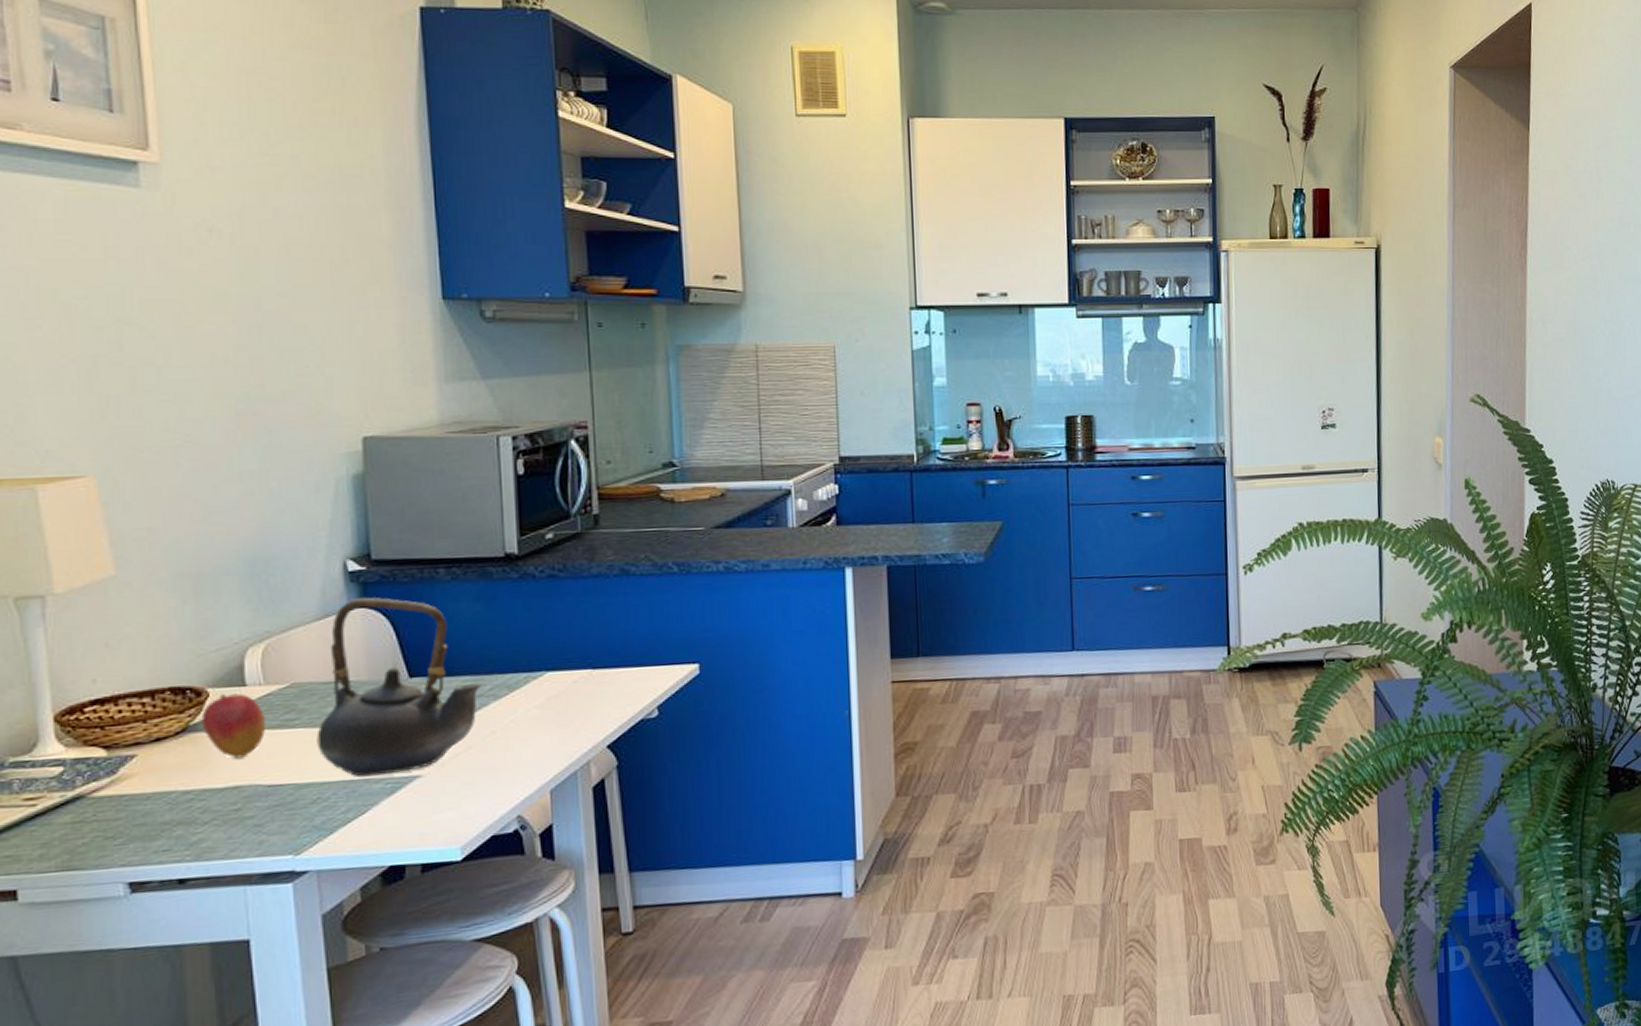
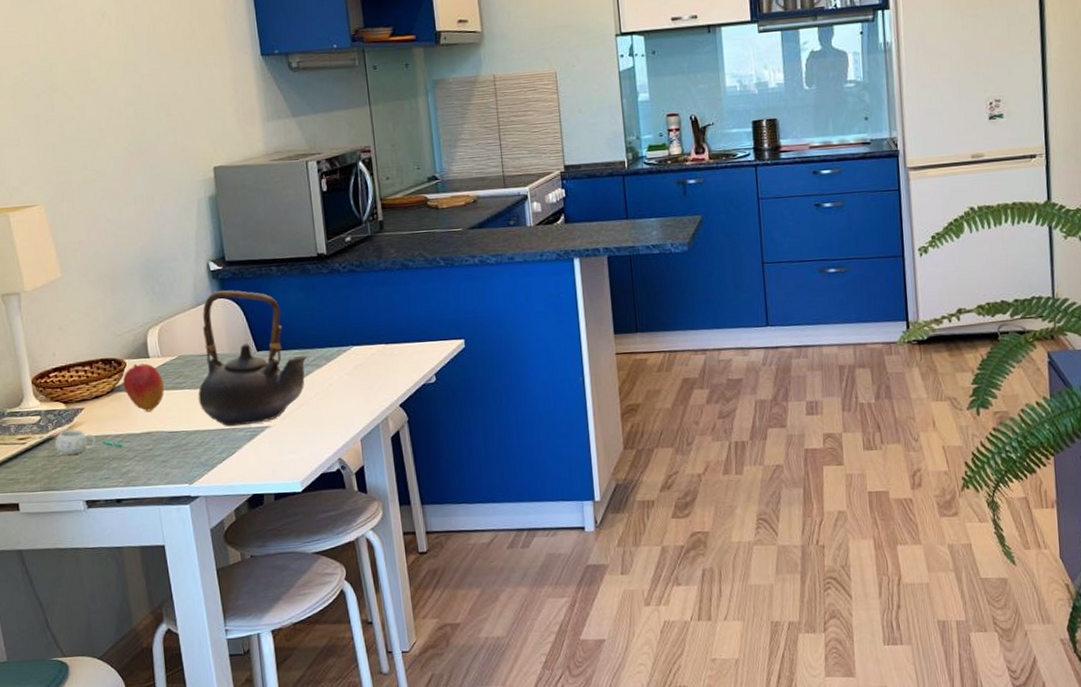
mug: none [84,785,195,820] -> present [54,430,123,455]

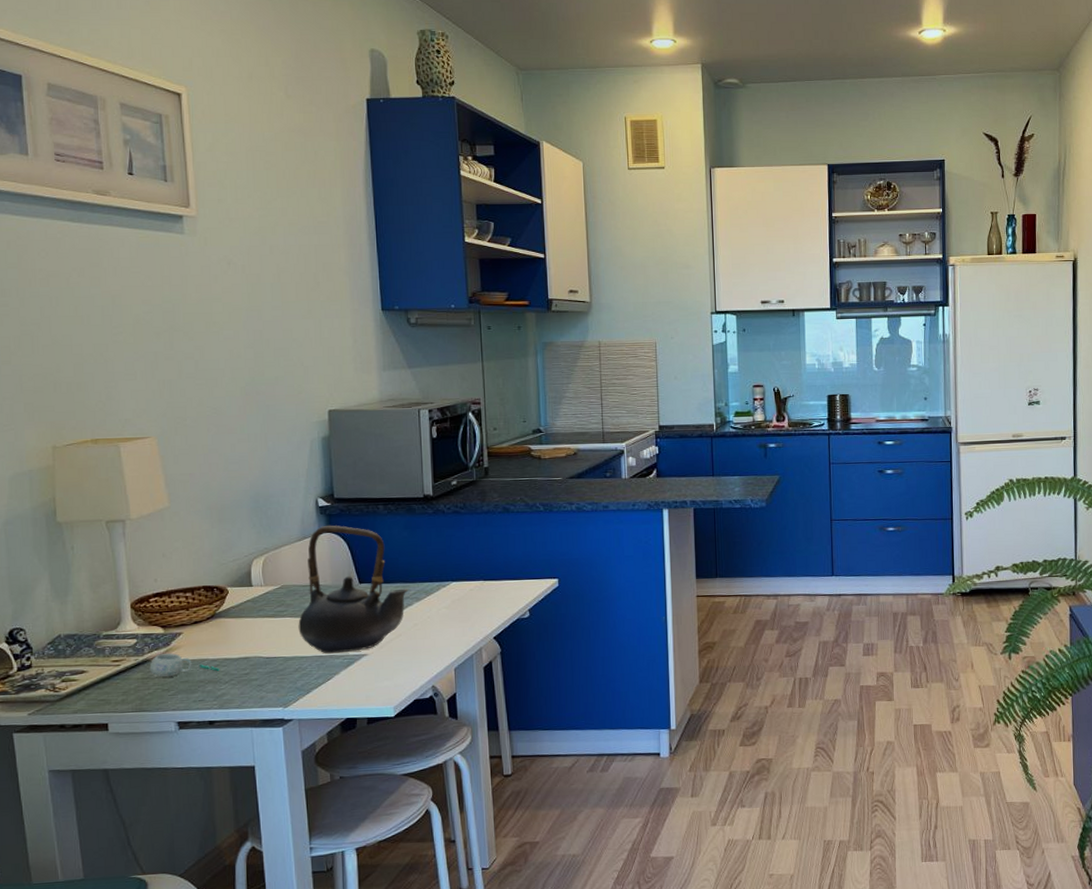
fruit: present [122,363,164,412] -> none [223,591,265,638]

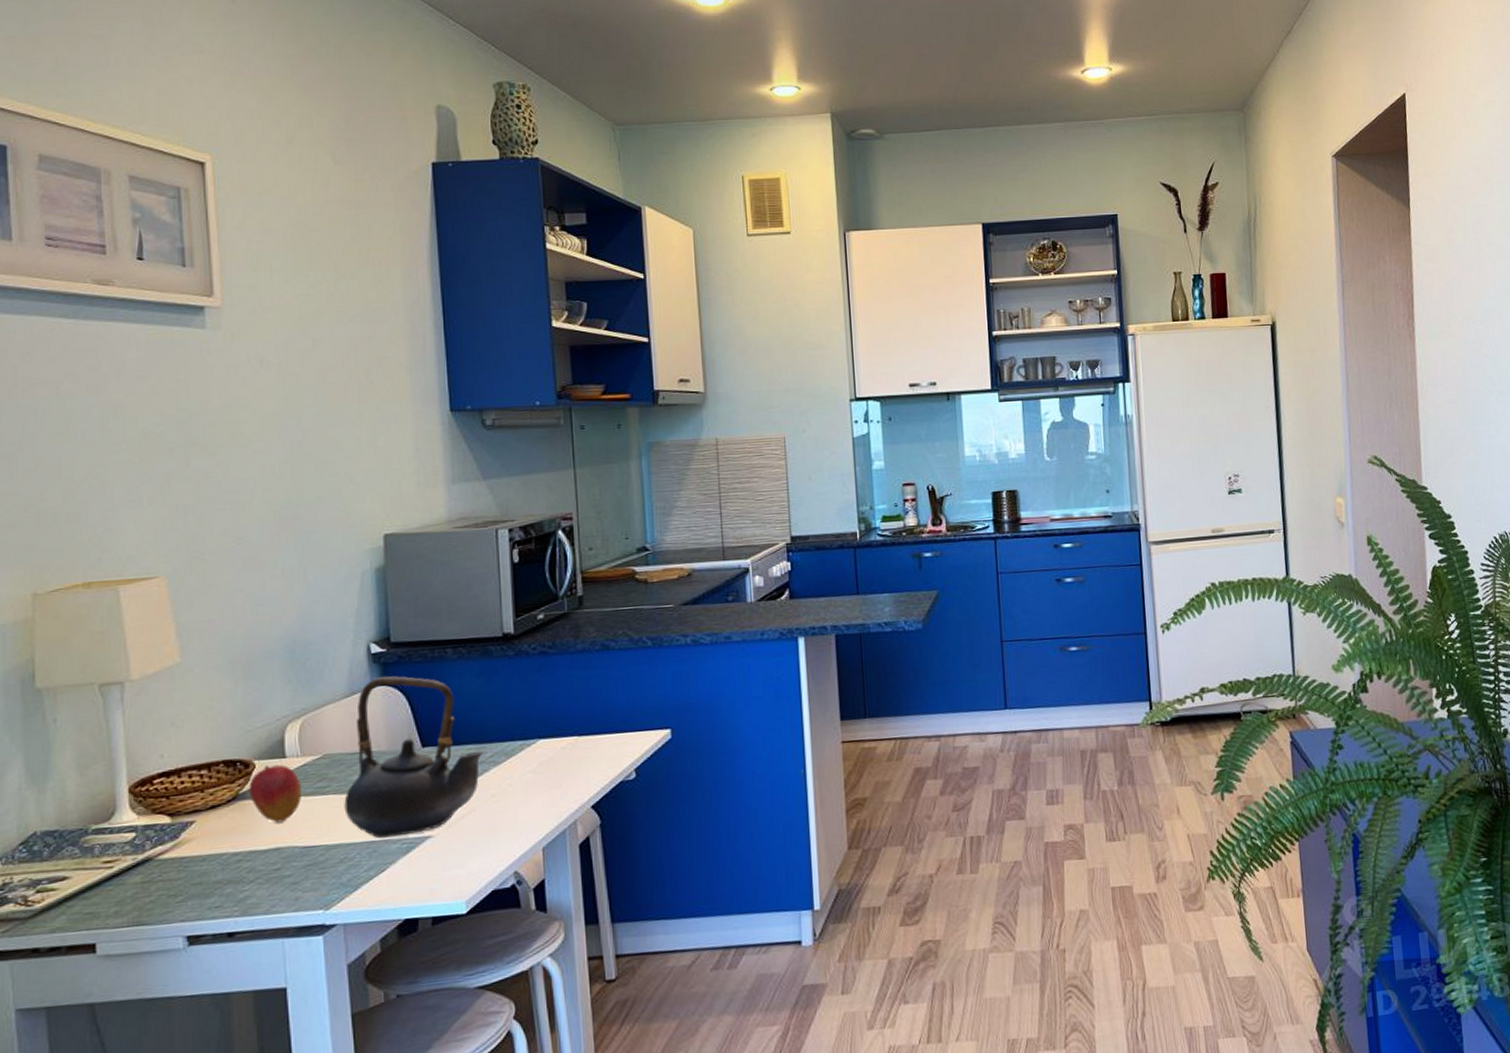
mug: present [149,653,220,677] -> none [151,848,243,880]
fruit: none [223,591,265,638] -> present [248,764,301,823]

